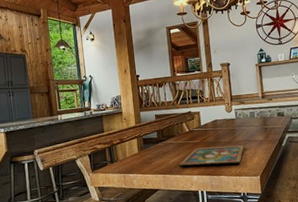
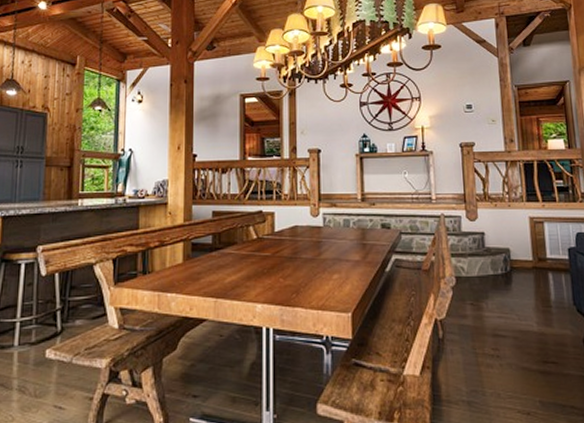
framed painting: present [178,145,245,167] -> none [238,263,333,293]

